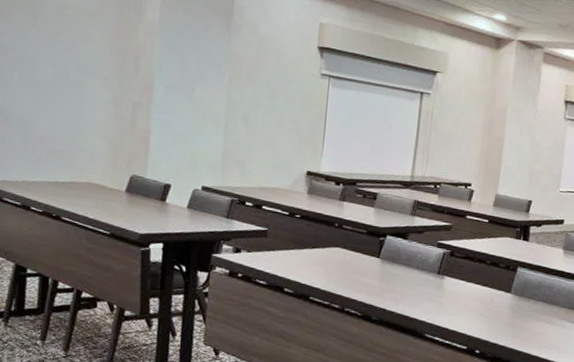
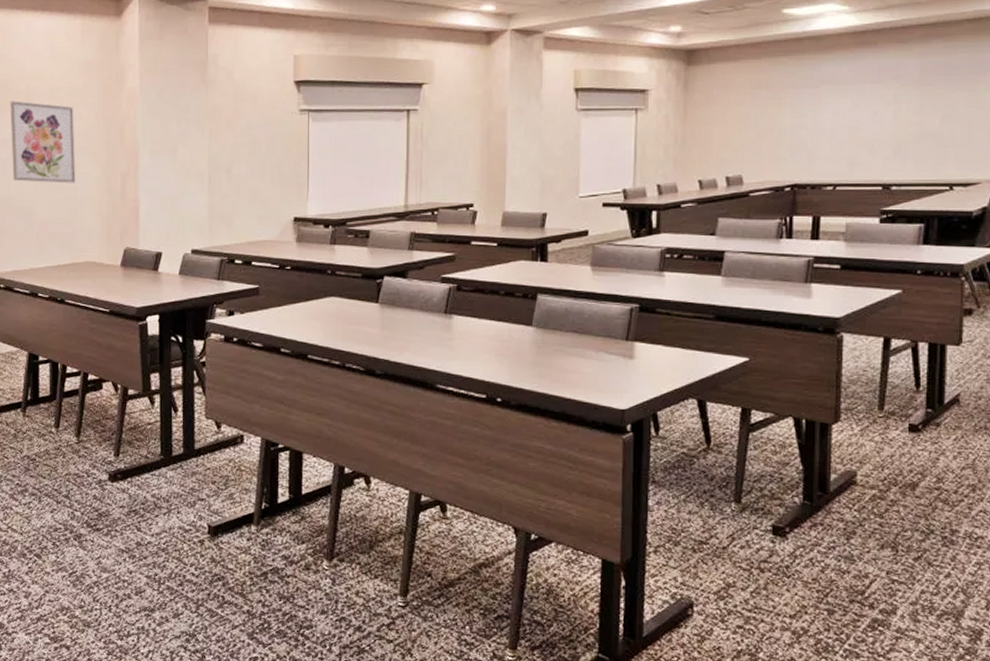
wall art: none [9,8,84,104] -> present [10,100,75,183]

